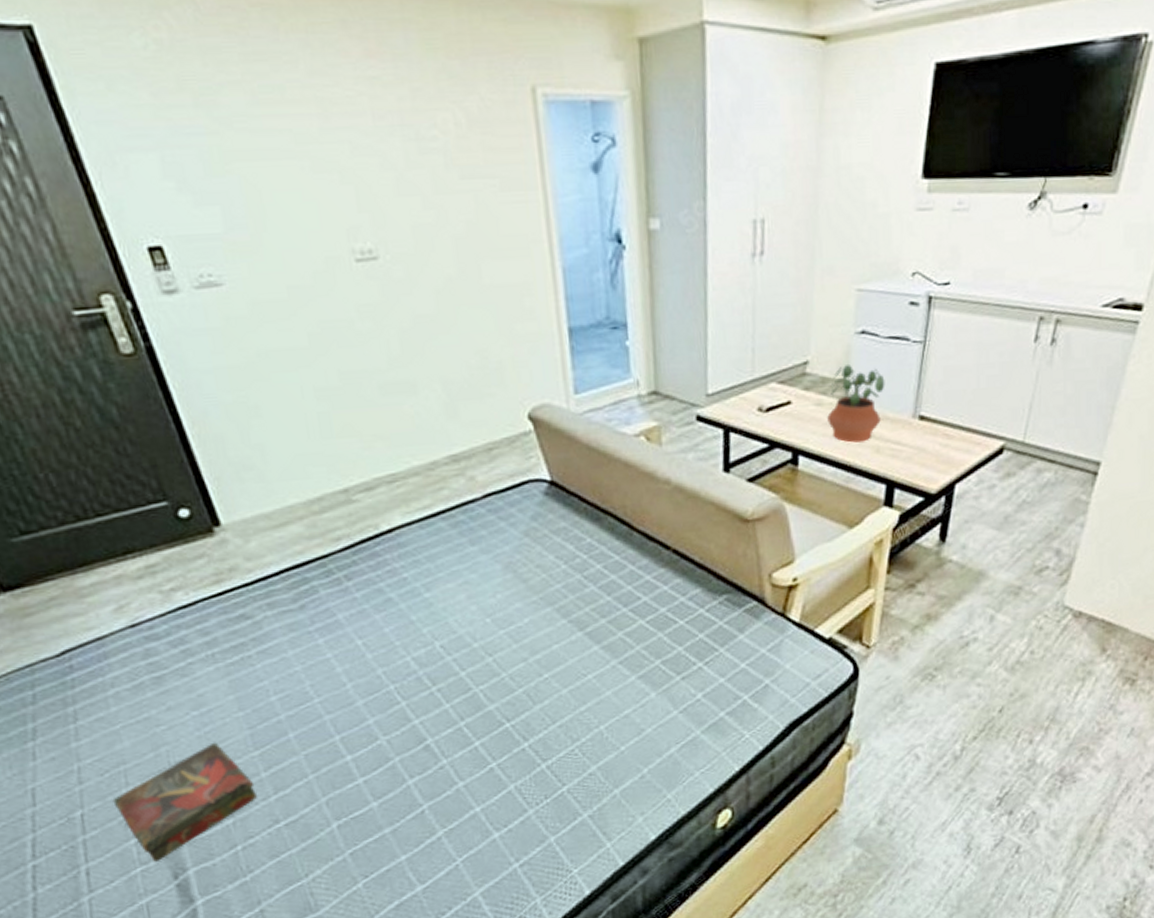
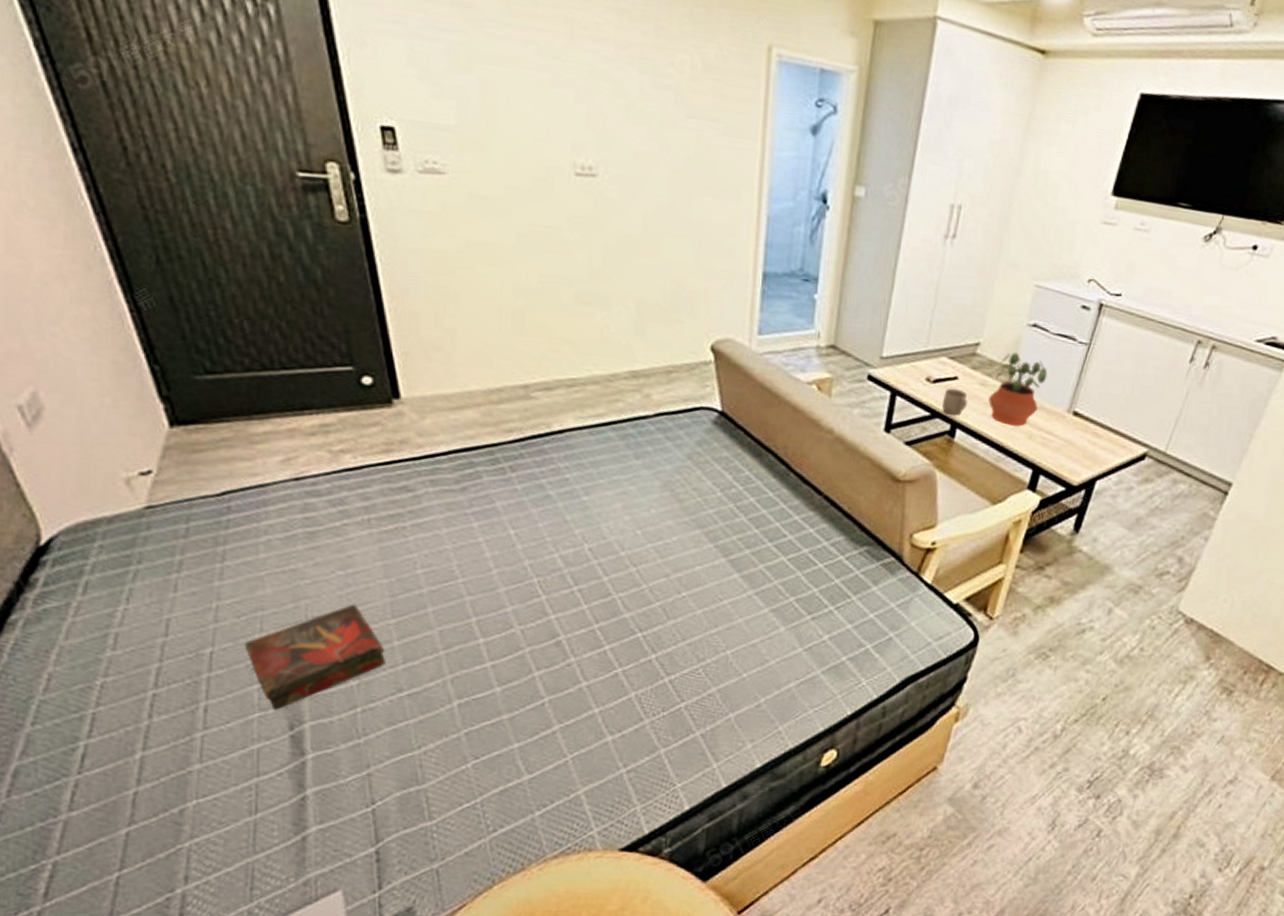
mug: none [779,413,806,443] -> present [942,388,967,416]

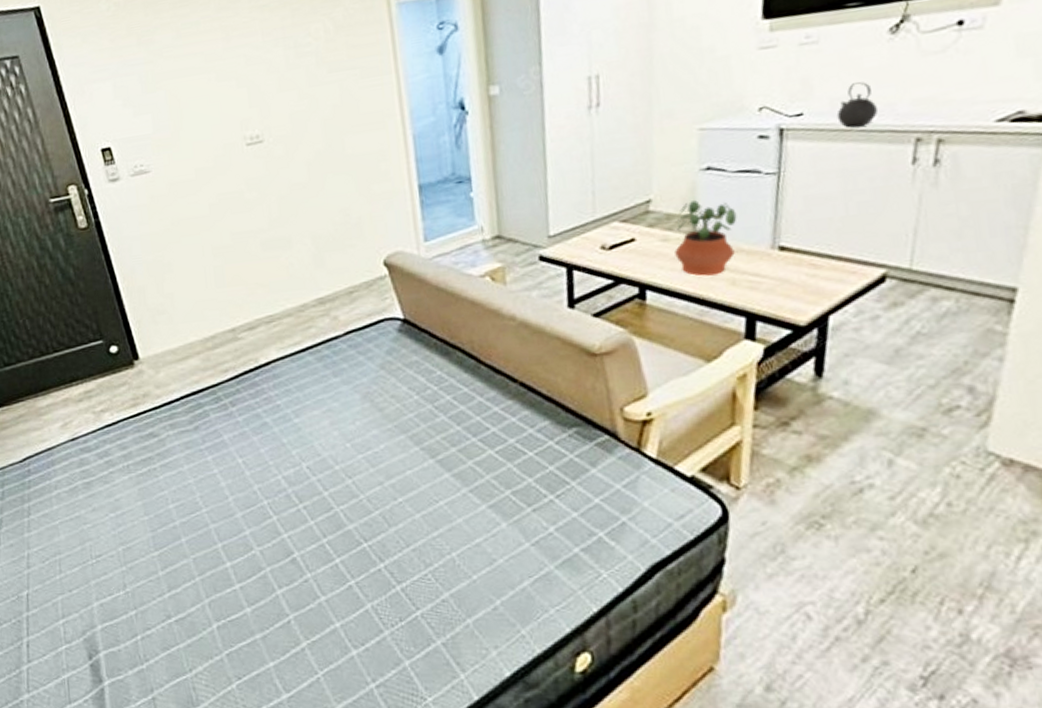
book: present [244,604,385,710] -> none [49,541,155,642]
mug: present [942,388,967,416] -> none [623,250,652,278]
kettle: none [1146,278,1178,319] -> present [836,82,879,128]

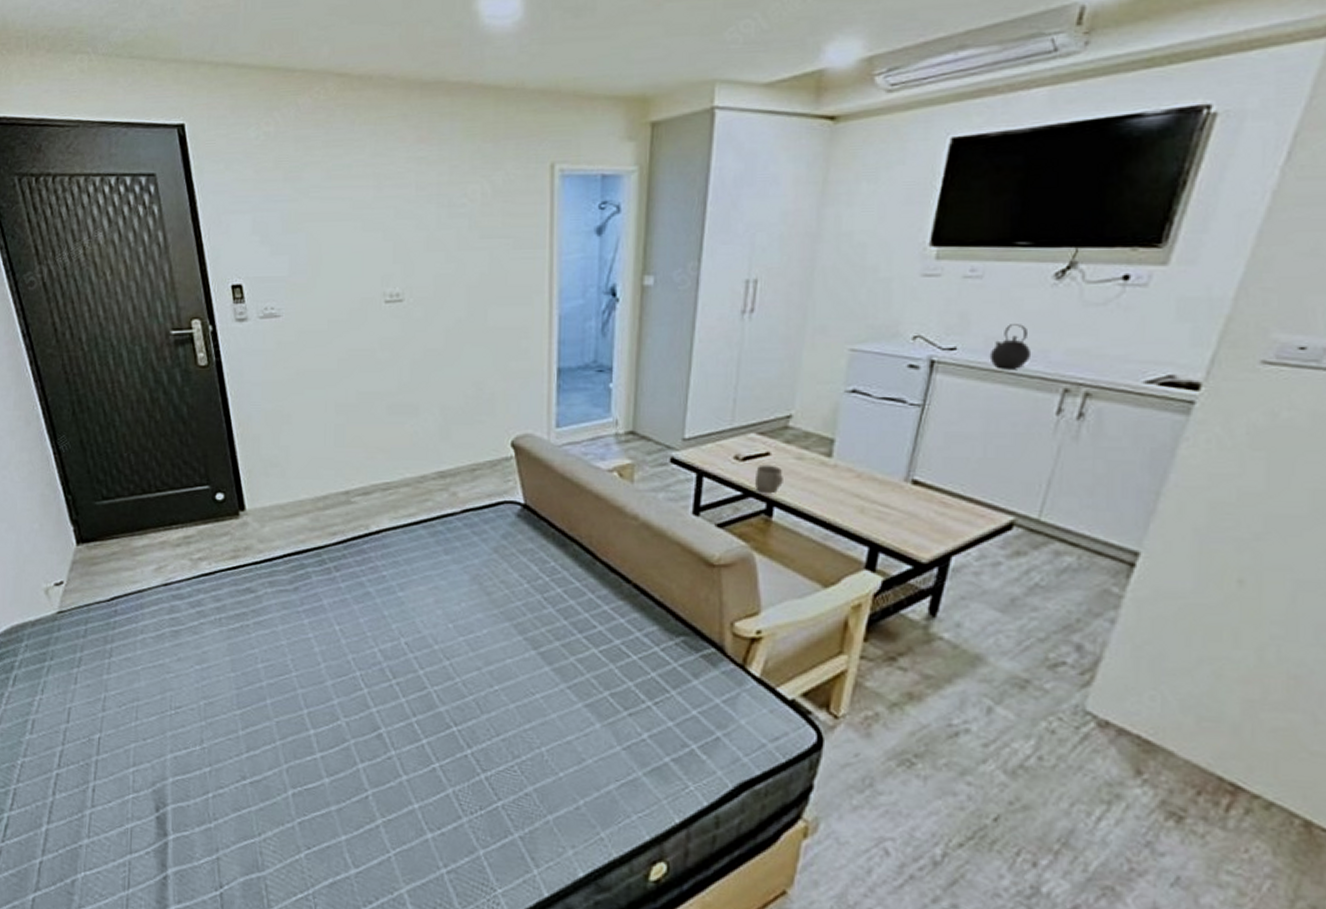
mug: none [623,250,652,278] -> present [755,464,783,494]
potted plant: present [675,200,737,276] -> none [808,422,875,501]

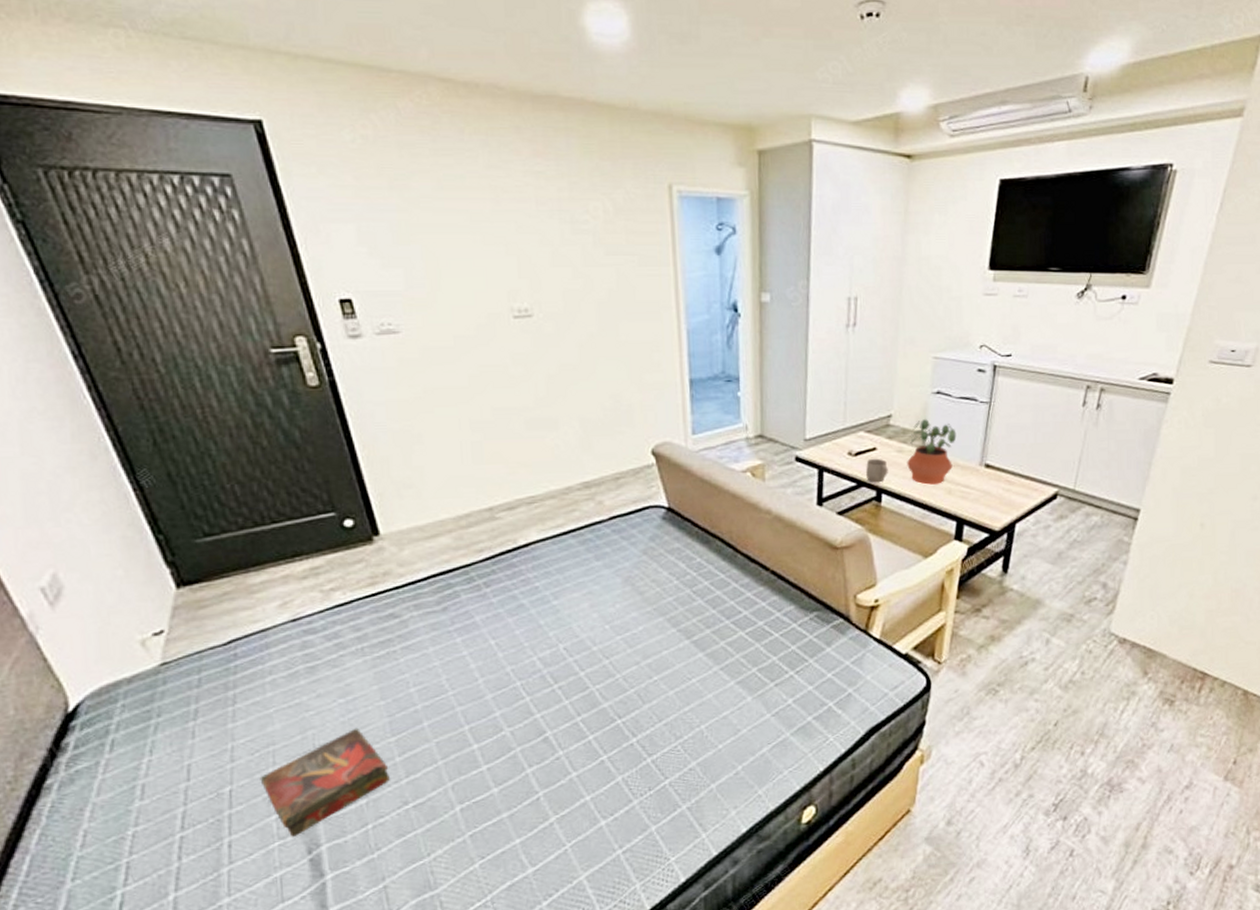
book: none [123,695,232,792] -> present [260,727,390,837]
potted plant: none [808,422,875,501] -> present [907,419,957,485]
kettle: present [989,324,1032,369] -> none [1035,335,1064,371]

